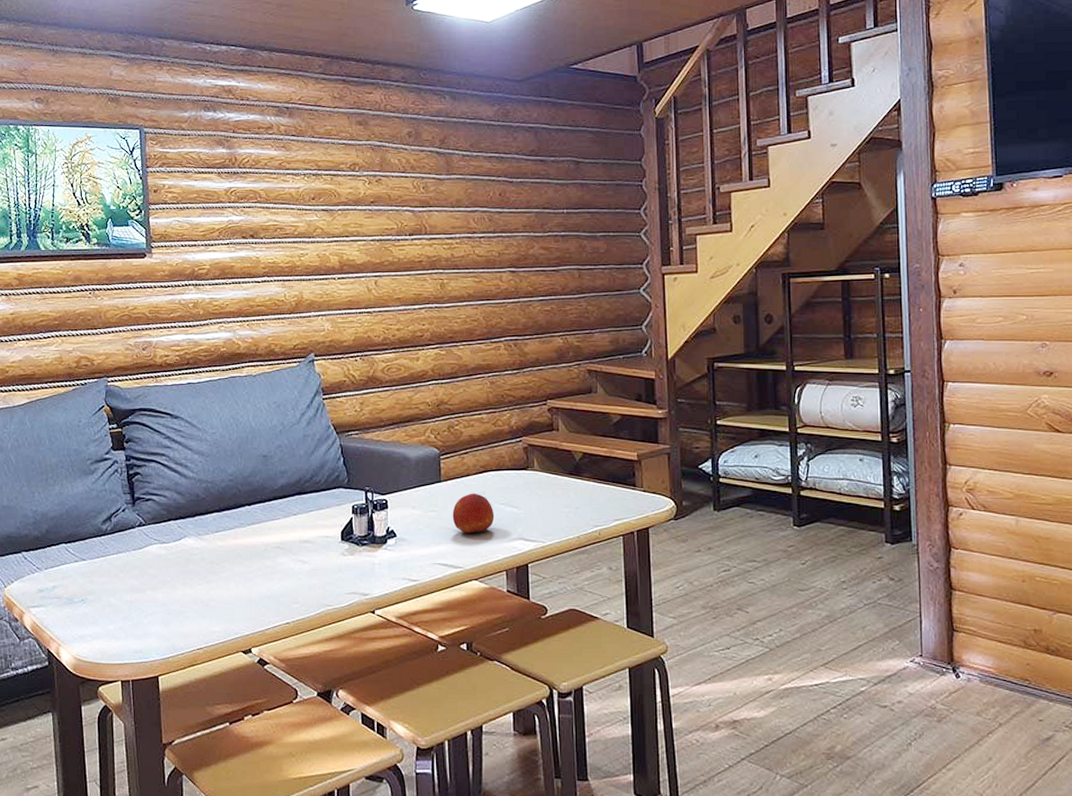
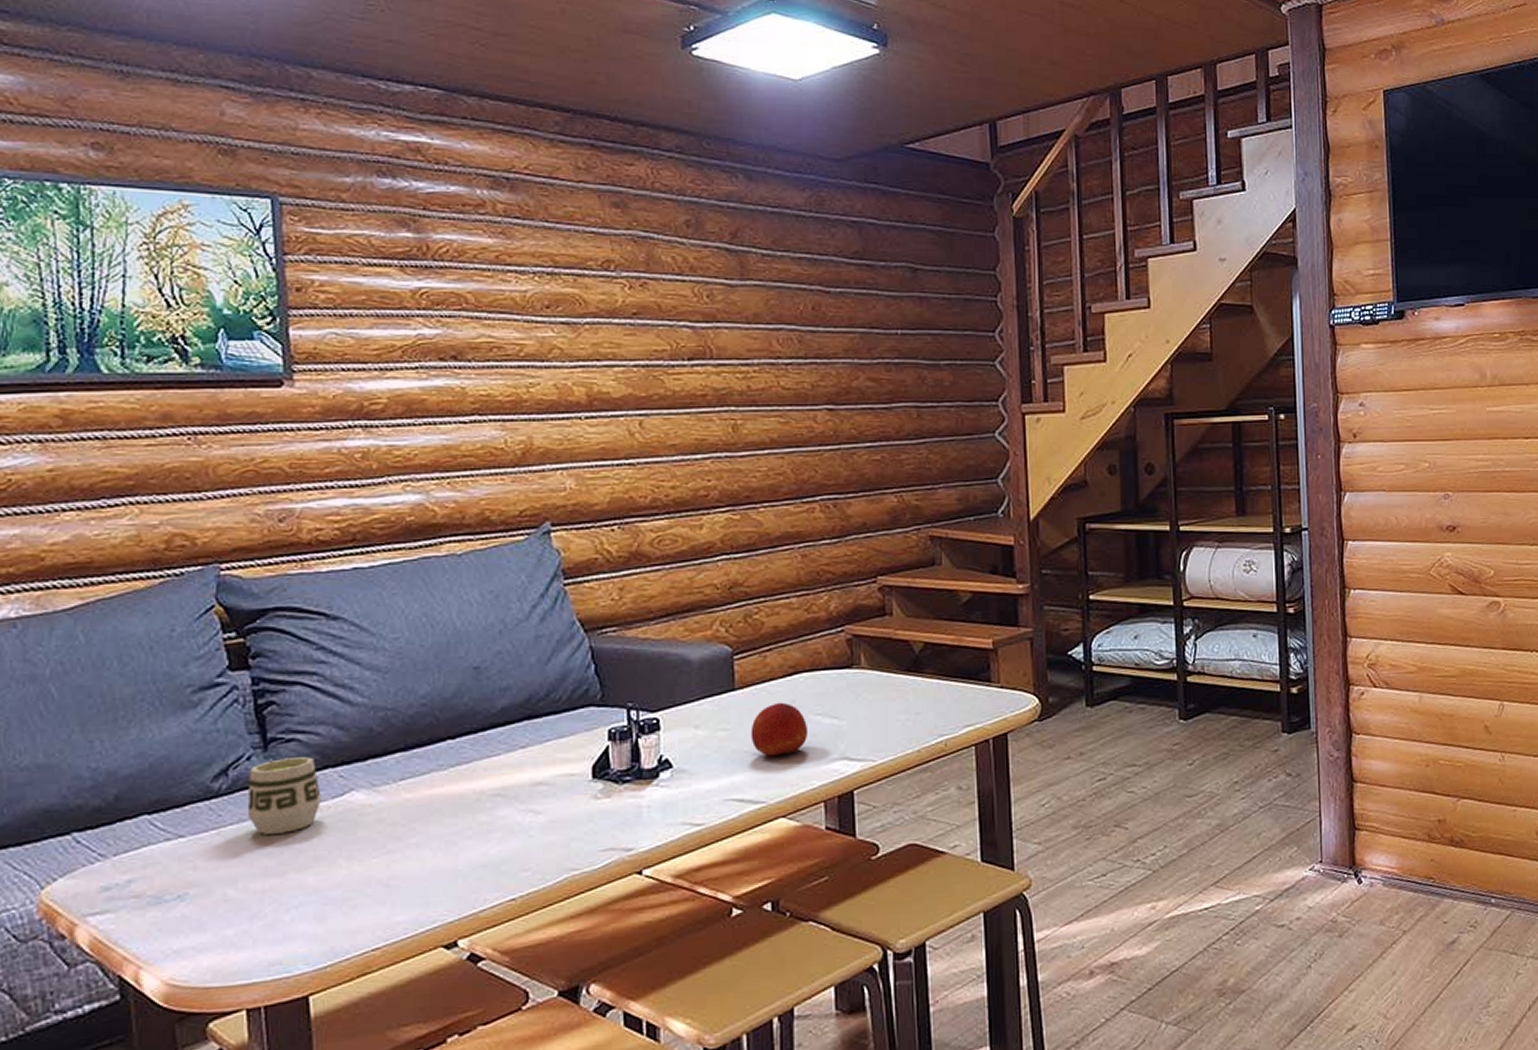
cup: none [122,512,167,563] -> present [247,757,321,835]

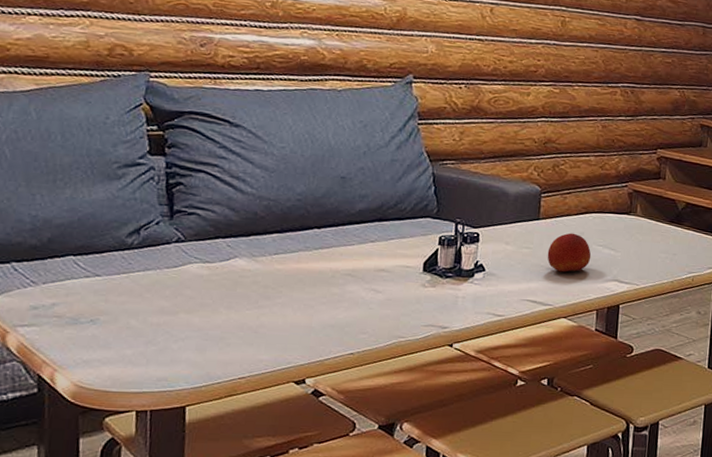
cup: present [247,757,321,835] -> none [151,226,212,283]

